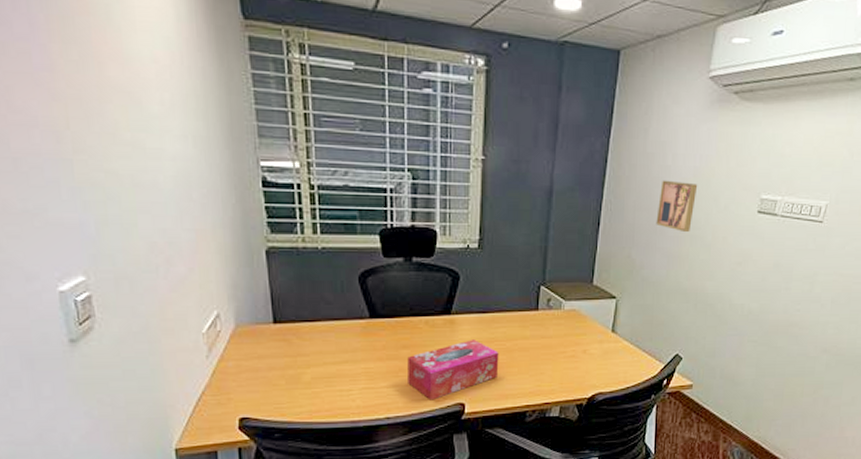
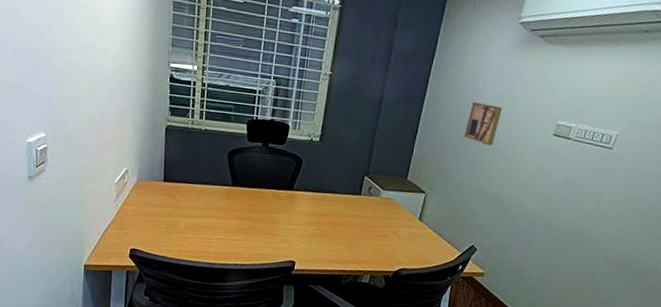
tissue box: present [407,339,499,401] -> none [254,212,326,256]

